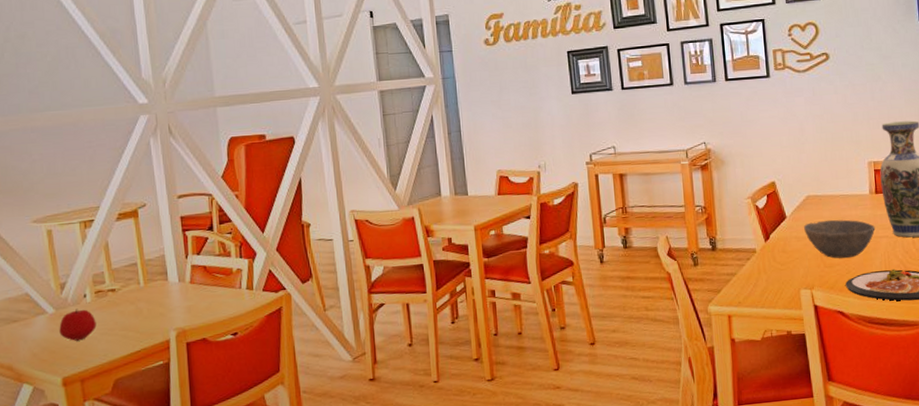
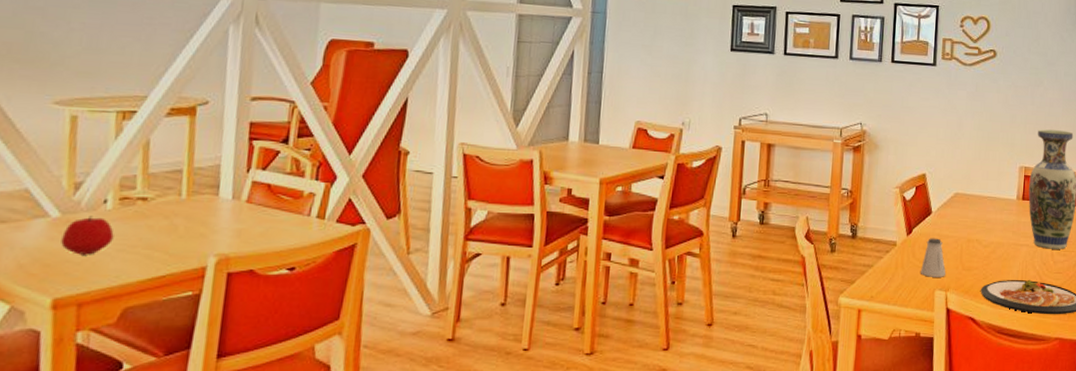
saltshaker: none [783,240,809,278] -> present [921,238,946,277]
bowl: present [804,219,875,259] -> none [948,220,1018,262]

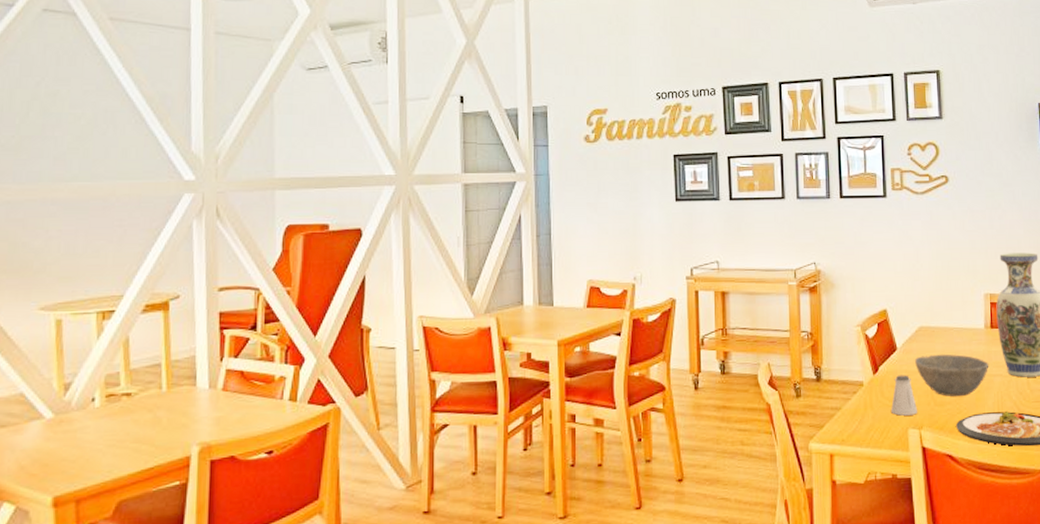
apple: present [61,215,114,255] -> none [56,414,104,453]
bowl: none [948,220,1018,262] -> present [915,354,989,396]

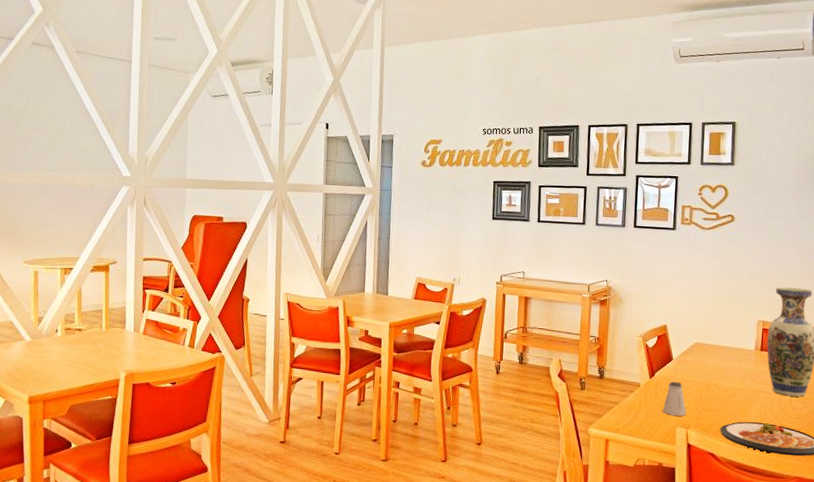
bowl: present [915,354,989,396] -> none [688,367,756,405]

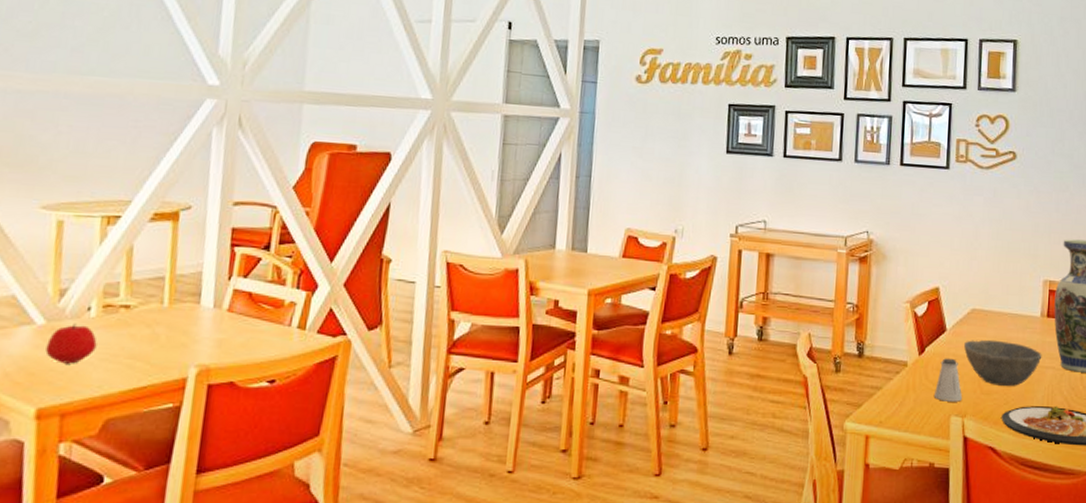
apple: none [32,340,63,368] -> present [45,323,97,364]
bowl: none [688,367,756,405] -> present [964,339,1042,386]

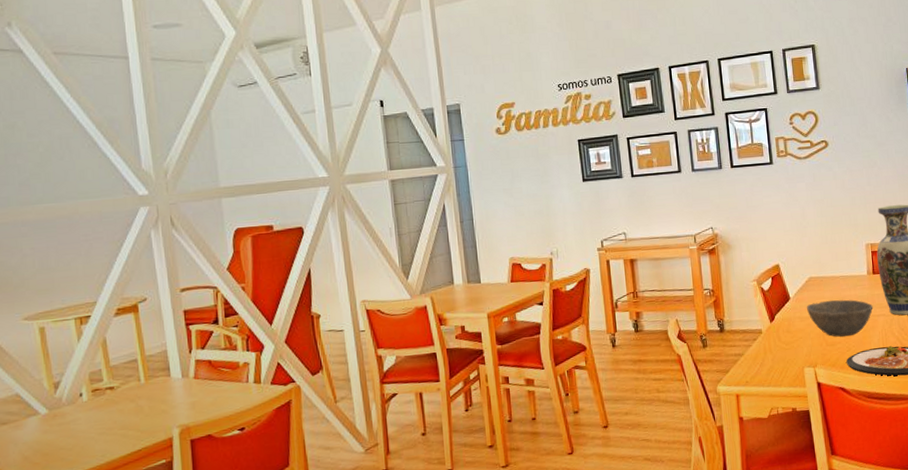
apple: present [45,323,97,364] -> none [53,408,94,442]
saltshaker: present [934,358,963,402] -> none [788,321,812,357]

